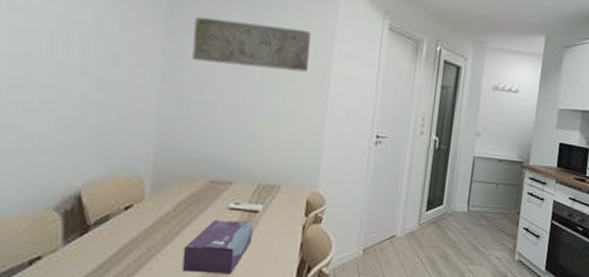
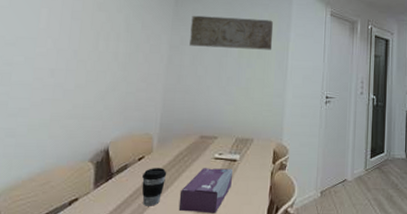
coffee cup: none [130,219,165,266] -> present [141,168,167,206]

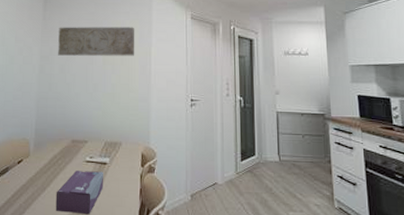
coffee cup: present [141,168,167,206] -> none [21,170,44,206]

